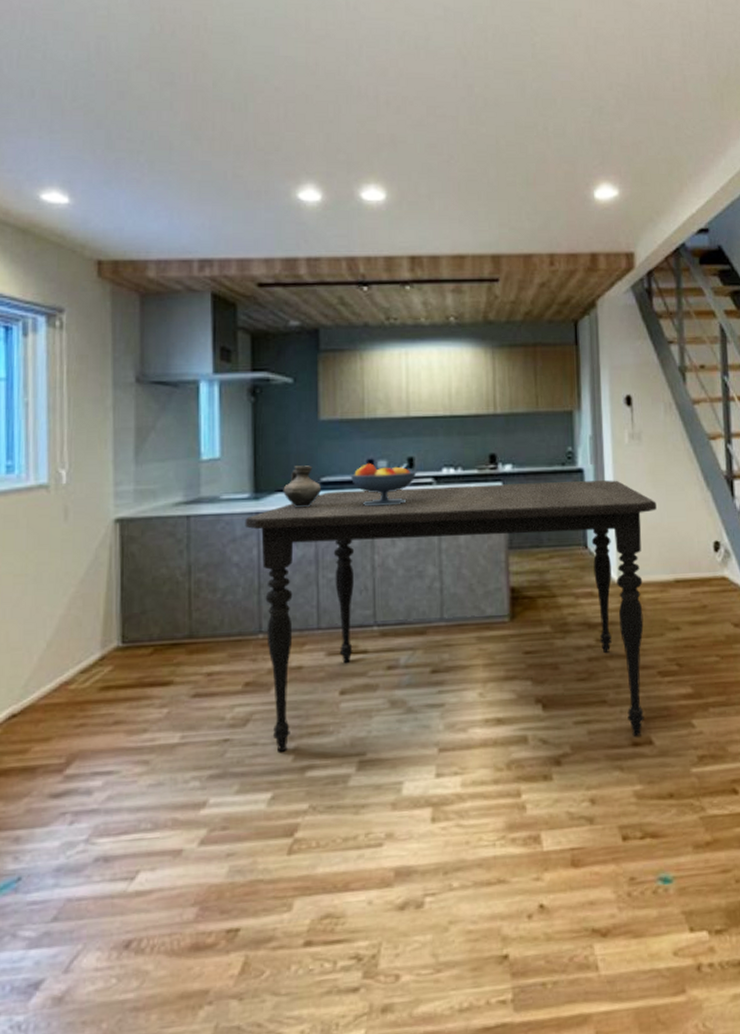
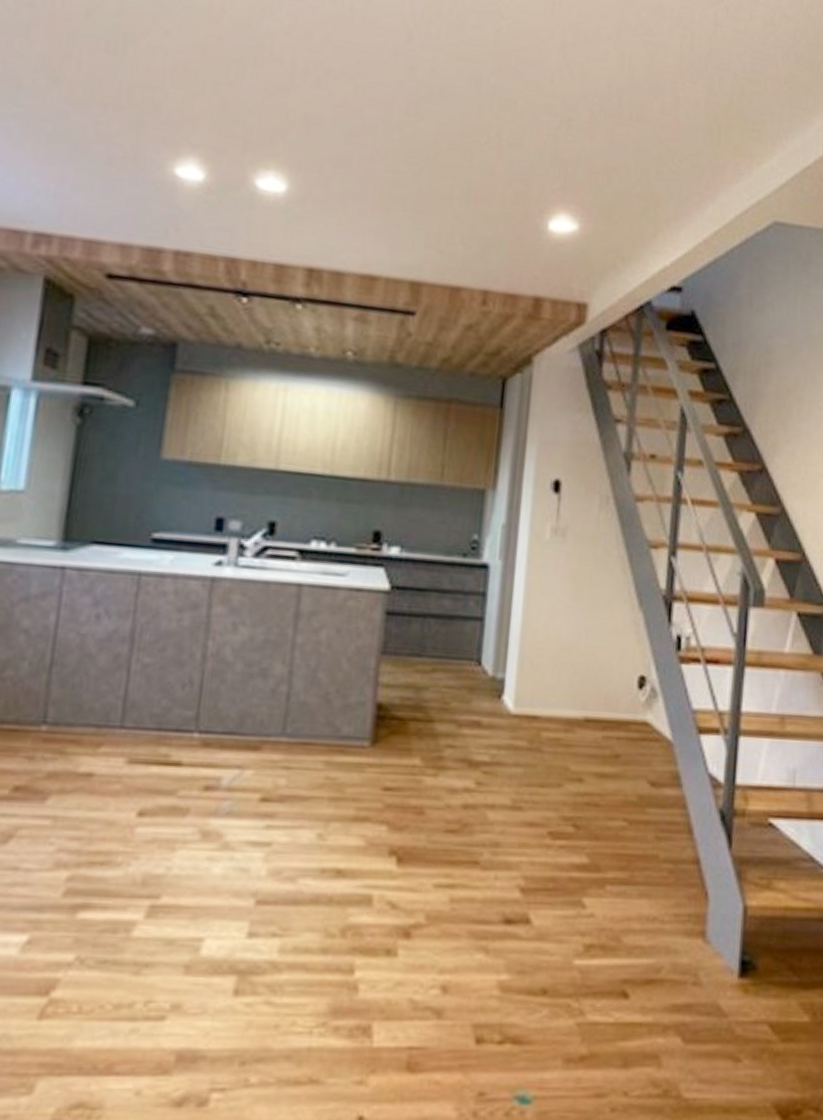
dining table: present [245,480,657,752] -> none [40,551,574,911]
ceramic pitcher: present [283,465,322,508] -> none [100,513,152,569]
fruit bowl: present [350,463,417,507] -> none [191,521,278,580]

